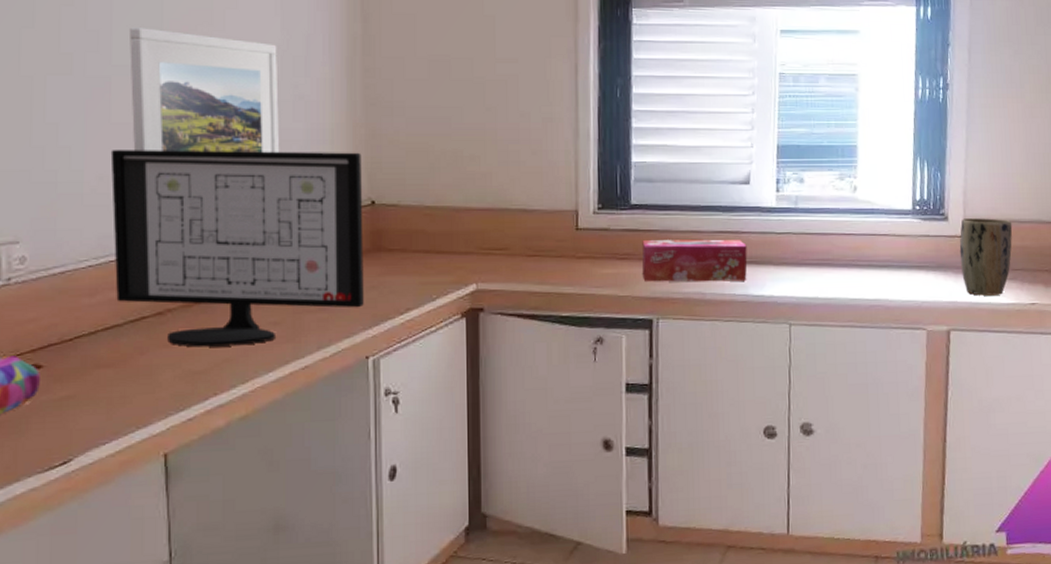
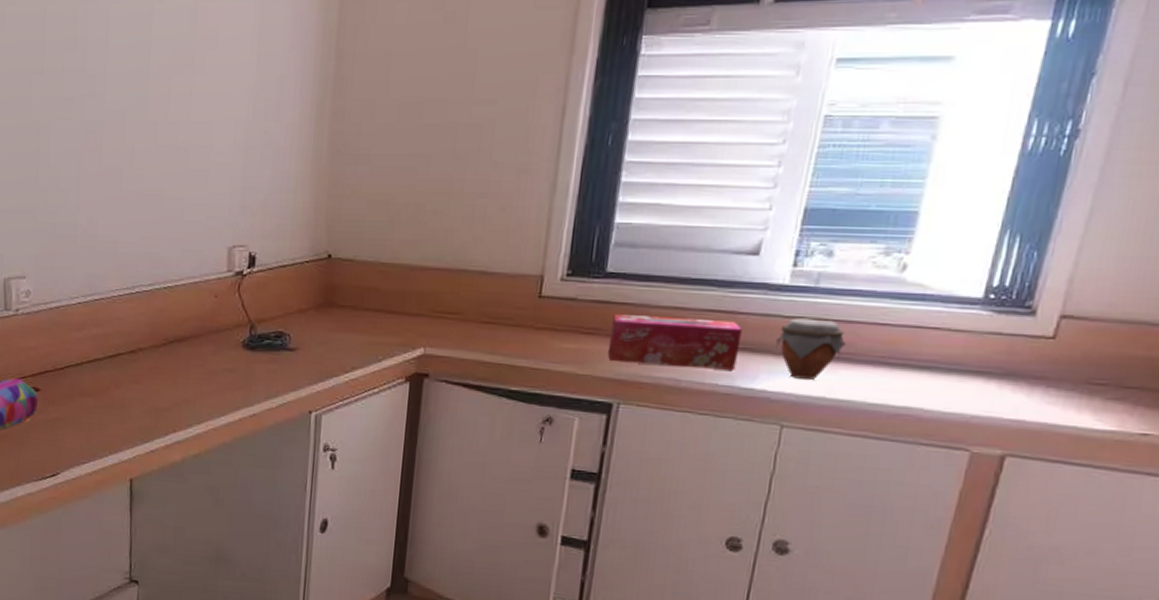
computer monitor: present [110,150,364,347] -> none [98,194,323,389]
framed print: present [130,27,280,153] -> none [118,71,251,200]
jar: none [773,233,825,284] -> present [775,318,846,380]
plant pot: present [959,218,1013,296] -> none [1040,314,1139,419]

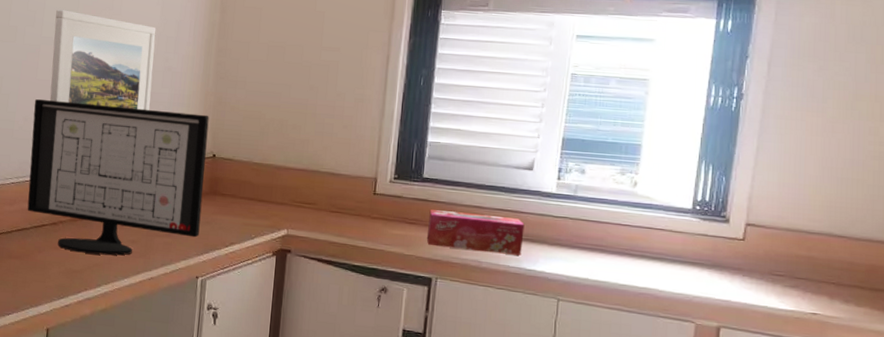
computer monitor: none [98,194,323,389] -> present [27,99,209,256]
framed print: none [118,71,251,200] -> present [49,9,157,110]
jar: present [775,318,846,380] -> none [549,218,600,265]

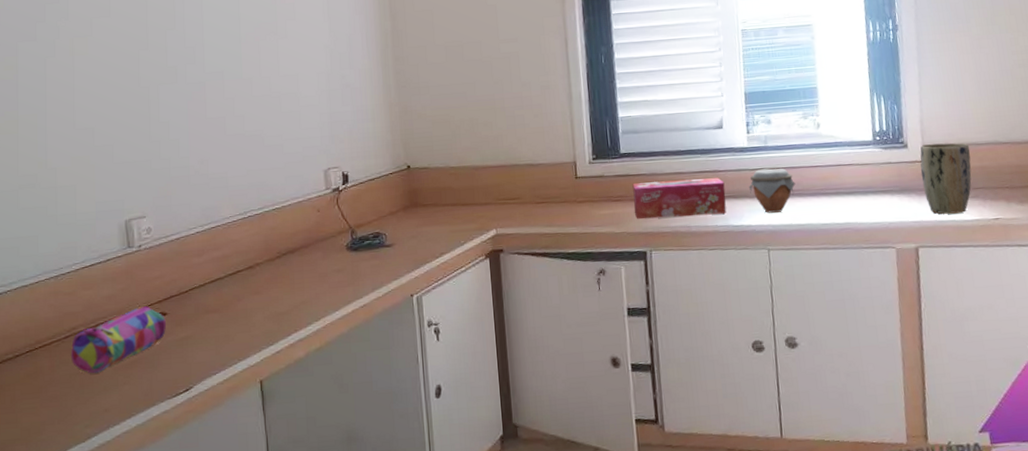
computer monitor: present [27,99,209,256] -> none [208,126,407,293]
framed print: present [49,9,157,110] -> none [217,41,334,139]
jar: none [549,218,600,265] -> present [748,168,796,213]
plant pot: none [738,223,799,301] -> present [920,143,972,215]

